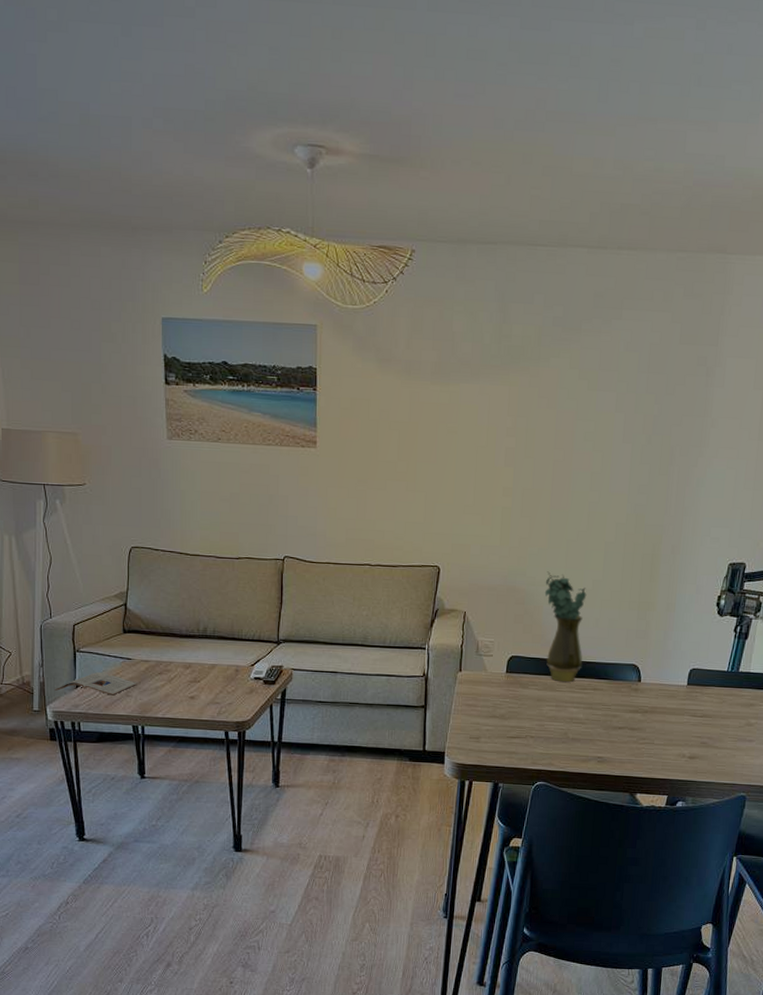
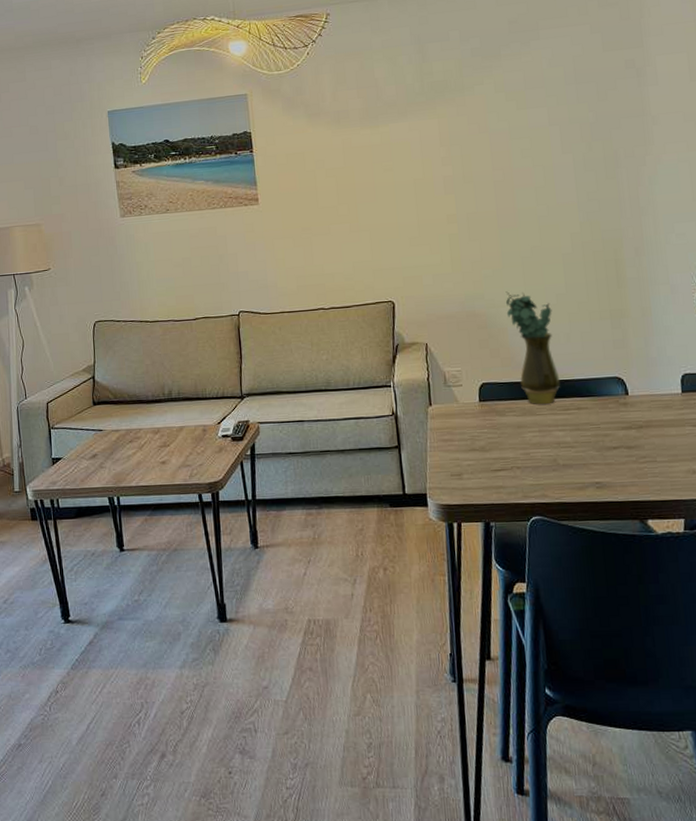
magazine: present [55,672,137,695] -> none [33,447,110,470]

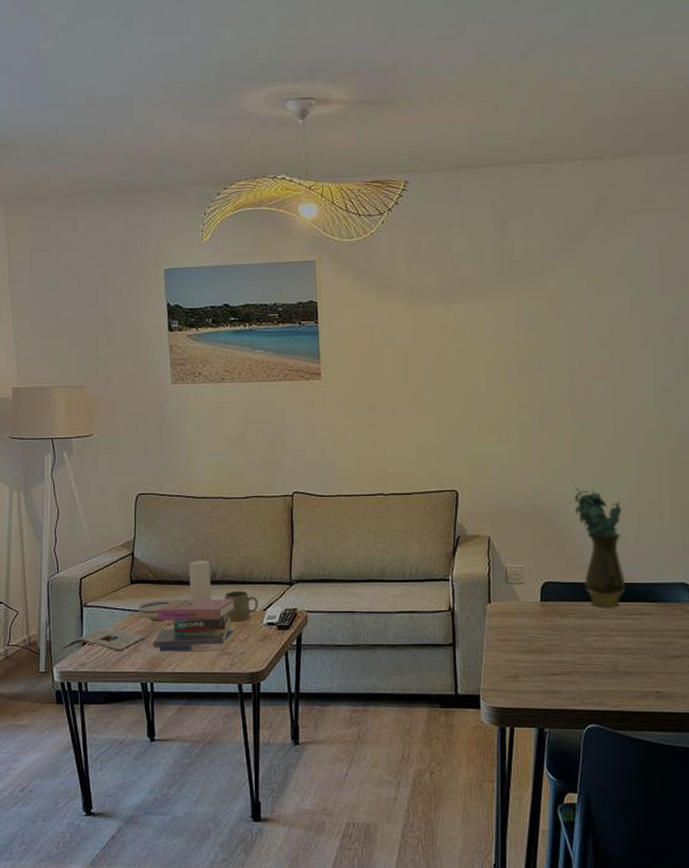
magazine: none [33,447,110,470] -> present [61,627,146,651]
bowl: none [101,417,134,439] -> present [138,599,173,622]
books: none [117,415,194,468] -> present [153,598,236,652]
candle: none [146,379,169,418] -> present [189,560,212,601]
mug: none [180,406,213,436] -> present [224,590,258,622]

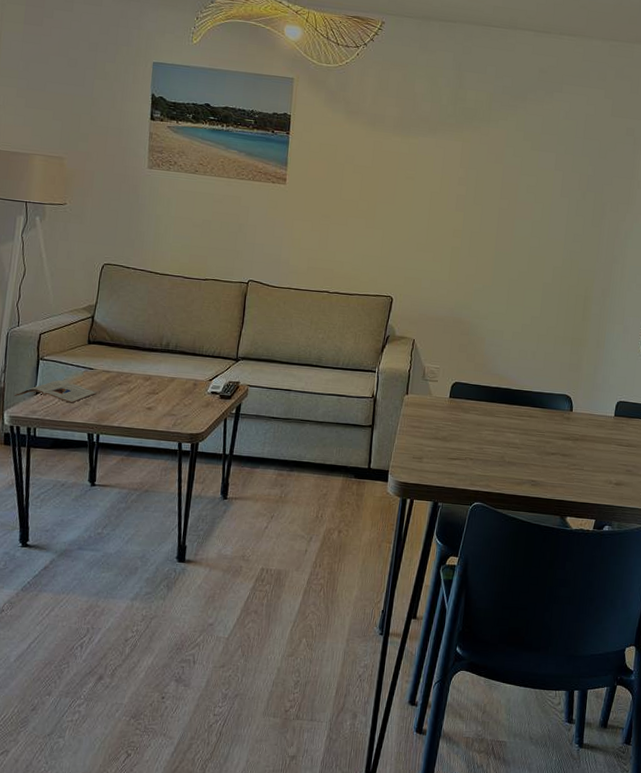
bowl: present [138,599,173,622] -> none [92,360,127,380]
books: present [153,598,236,652] -> none [103,362,184,412]
candle: present [189,560,212,601] -> none [143,330,165,367]
mug: present [224,590,258,622] -> none [174,360,205,388]
vase: present [574,487,626,607] -> none [486,306,526,409]

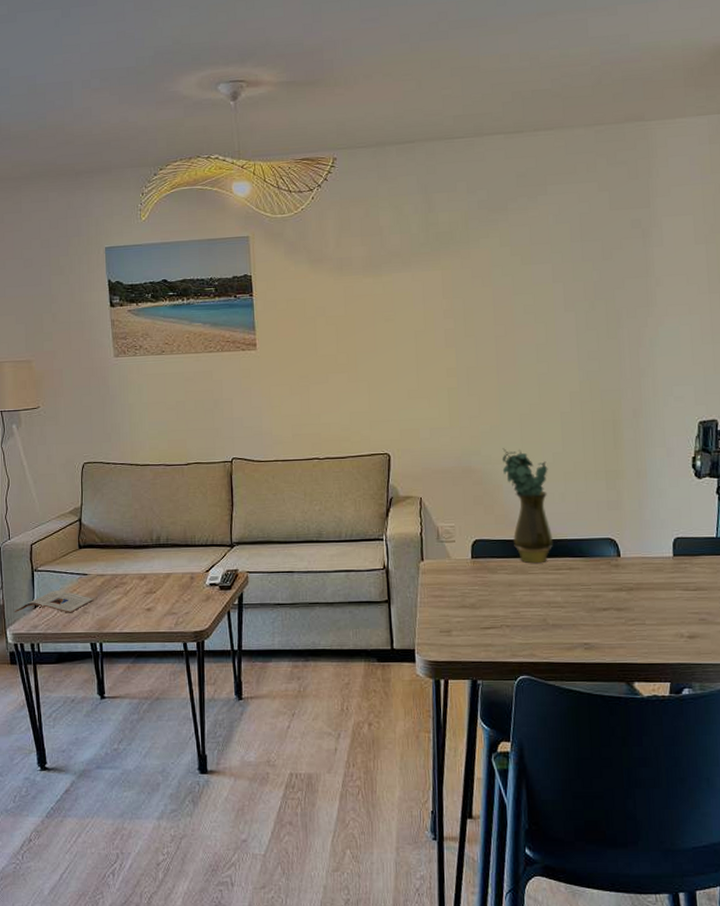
vase: none [486,306,526,409] -> present [501,448,553,563]

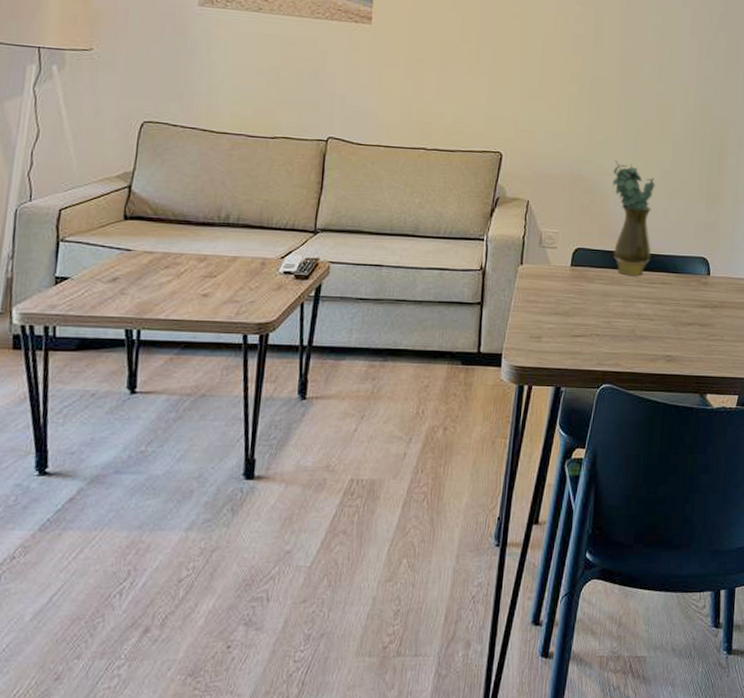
magazine: present [14,590,94,613] -> none [26,266,136,293]

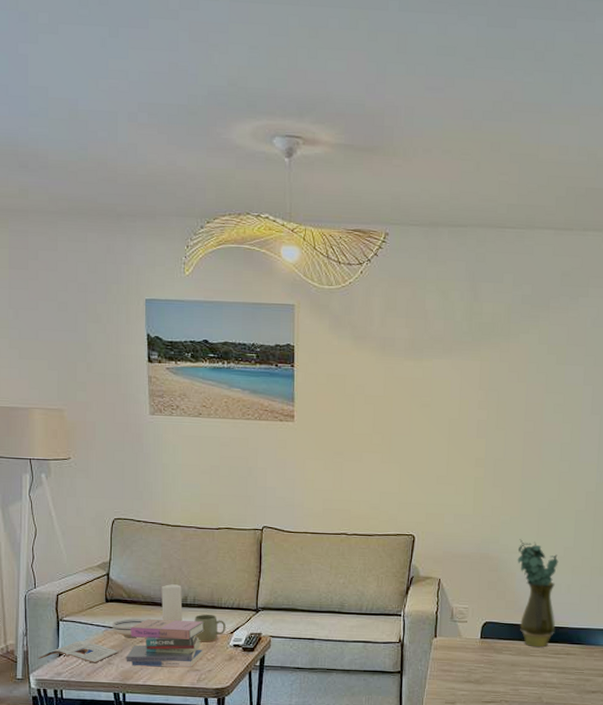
magazine: none [26,266,136,293] -> present [38,641,119,663]
bowl: none [130,238,175,263] -> present [112,618,146,638]
books: none [144,239,249,299] -> present [126,618,205,668]
candle: none [196,200,224,244] -> present [162,584,183,622]
mug: none [236,235,276,269] -> present [194,614,226,643]

